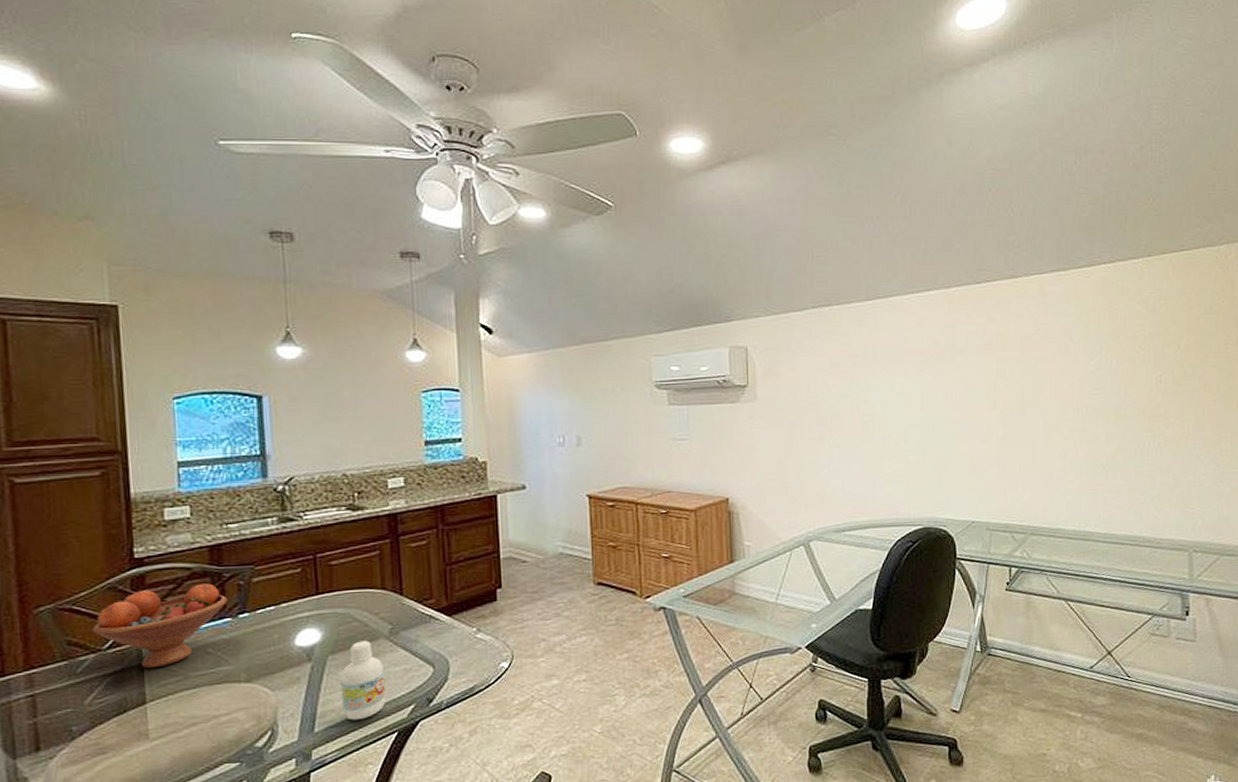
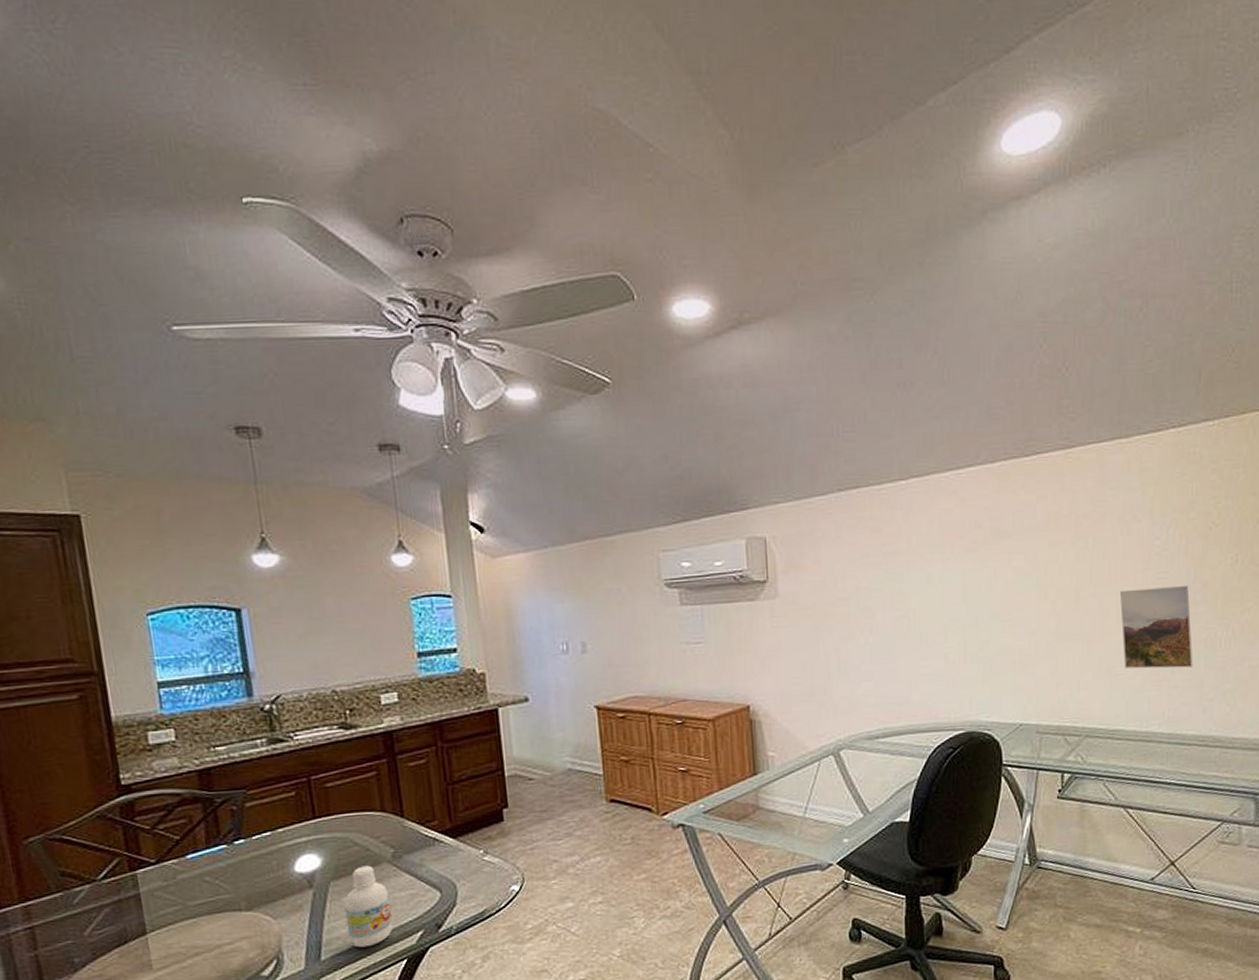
fruit bowl: present [92,583,228,669] -> none [85,809,222,899]
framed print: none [1059,400,1125,475] -> present [1119,584,1193,669]

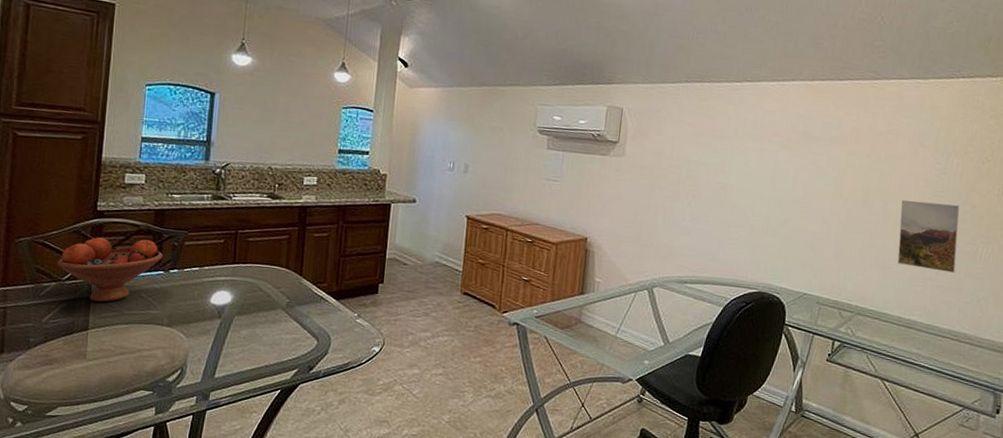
fruit bowl: none [85,809,222,899] -> present [57,237,164,302]
bottle: present [344,865,393,948] -> none [239,308,278,374]

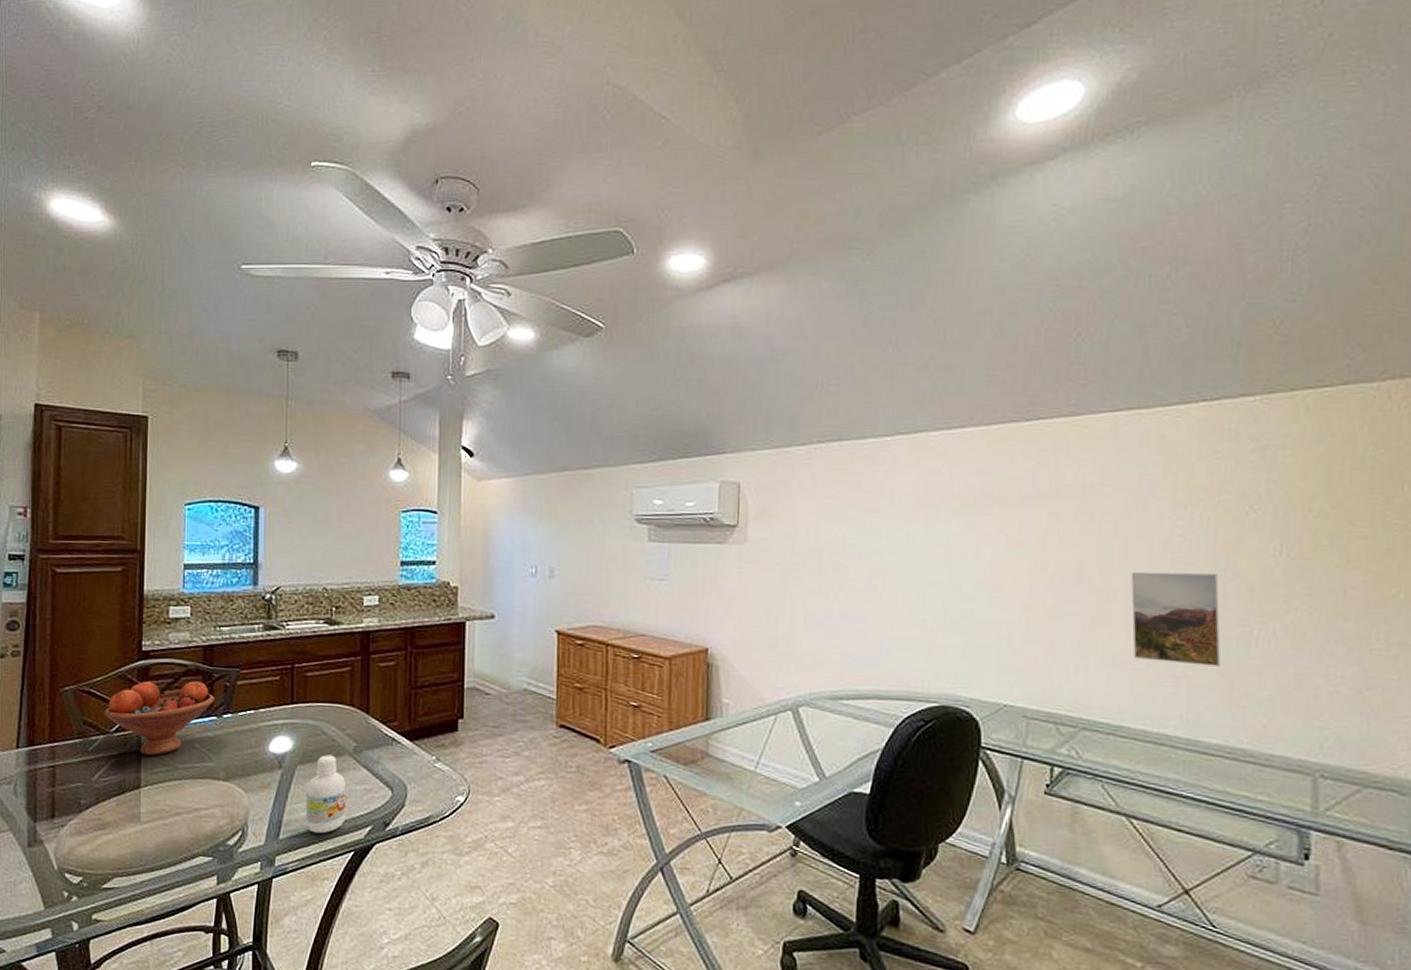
bottle: none [239,308,278,374] -> present [305,754,347,834]

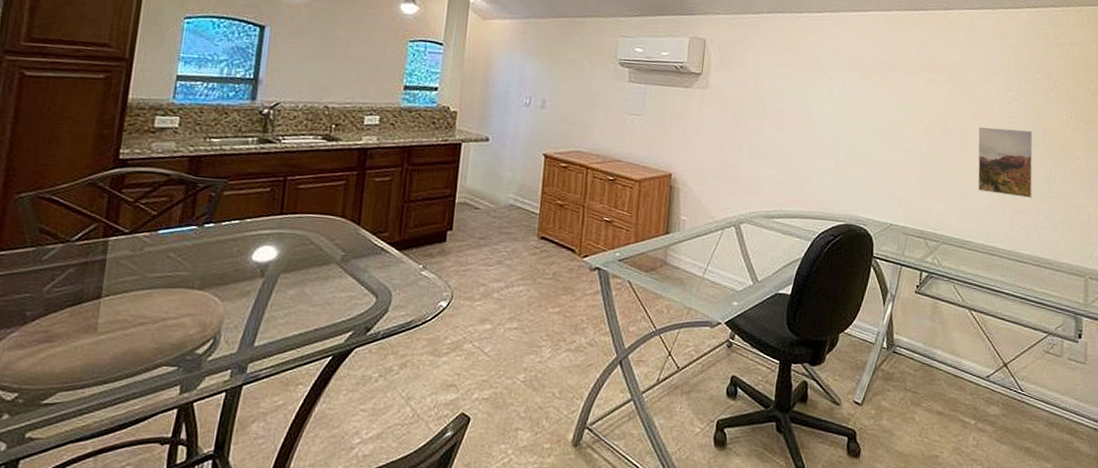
fruit bowl: present [104,681,215,756] -> none [66,189,198,265]
bottle: present [305,754,347,834] -> none [284,263,331,340]

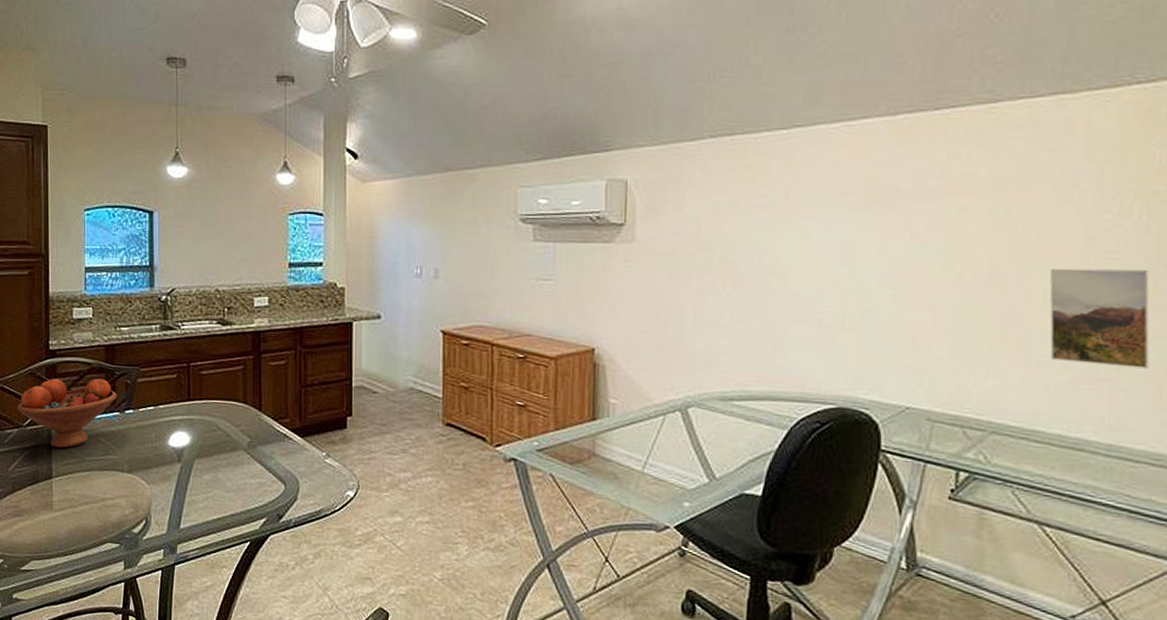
fruit bowl: none [66,189,198,265] -> present [17,378,118,449]

